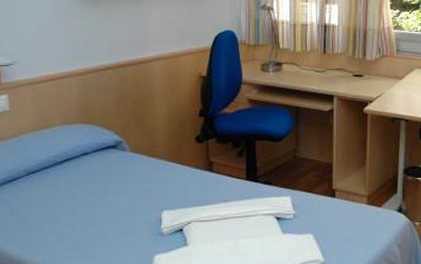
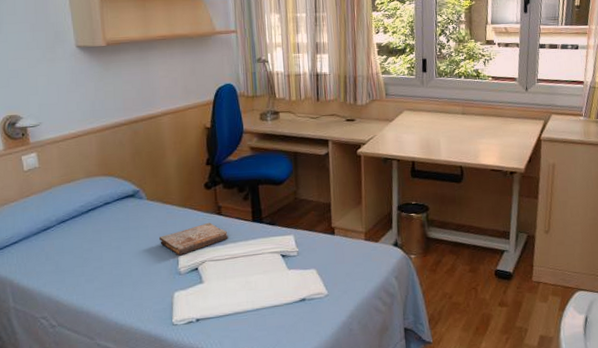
book: none [140,179,219,215] -> present [158,222,229,256]

